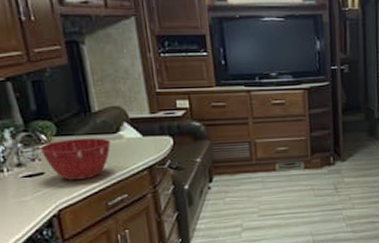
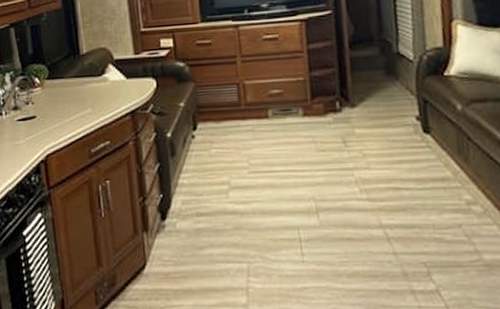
mixing bowl: present [39,138,111,180] -> none [33,81,97,125]

